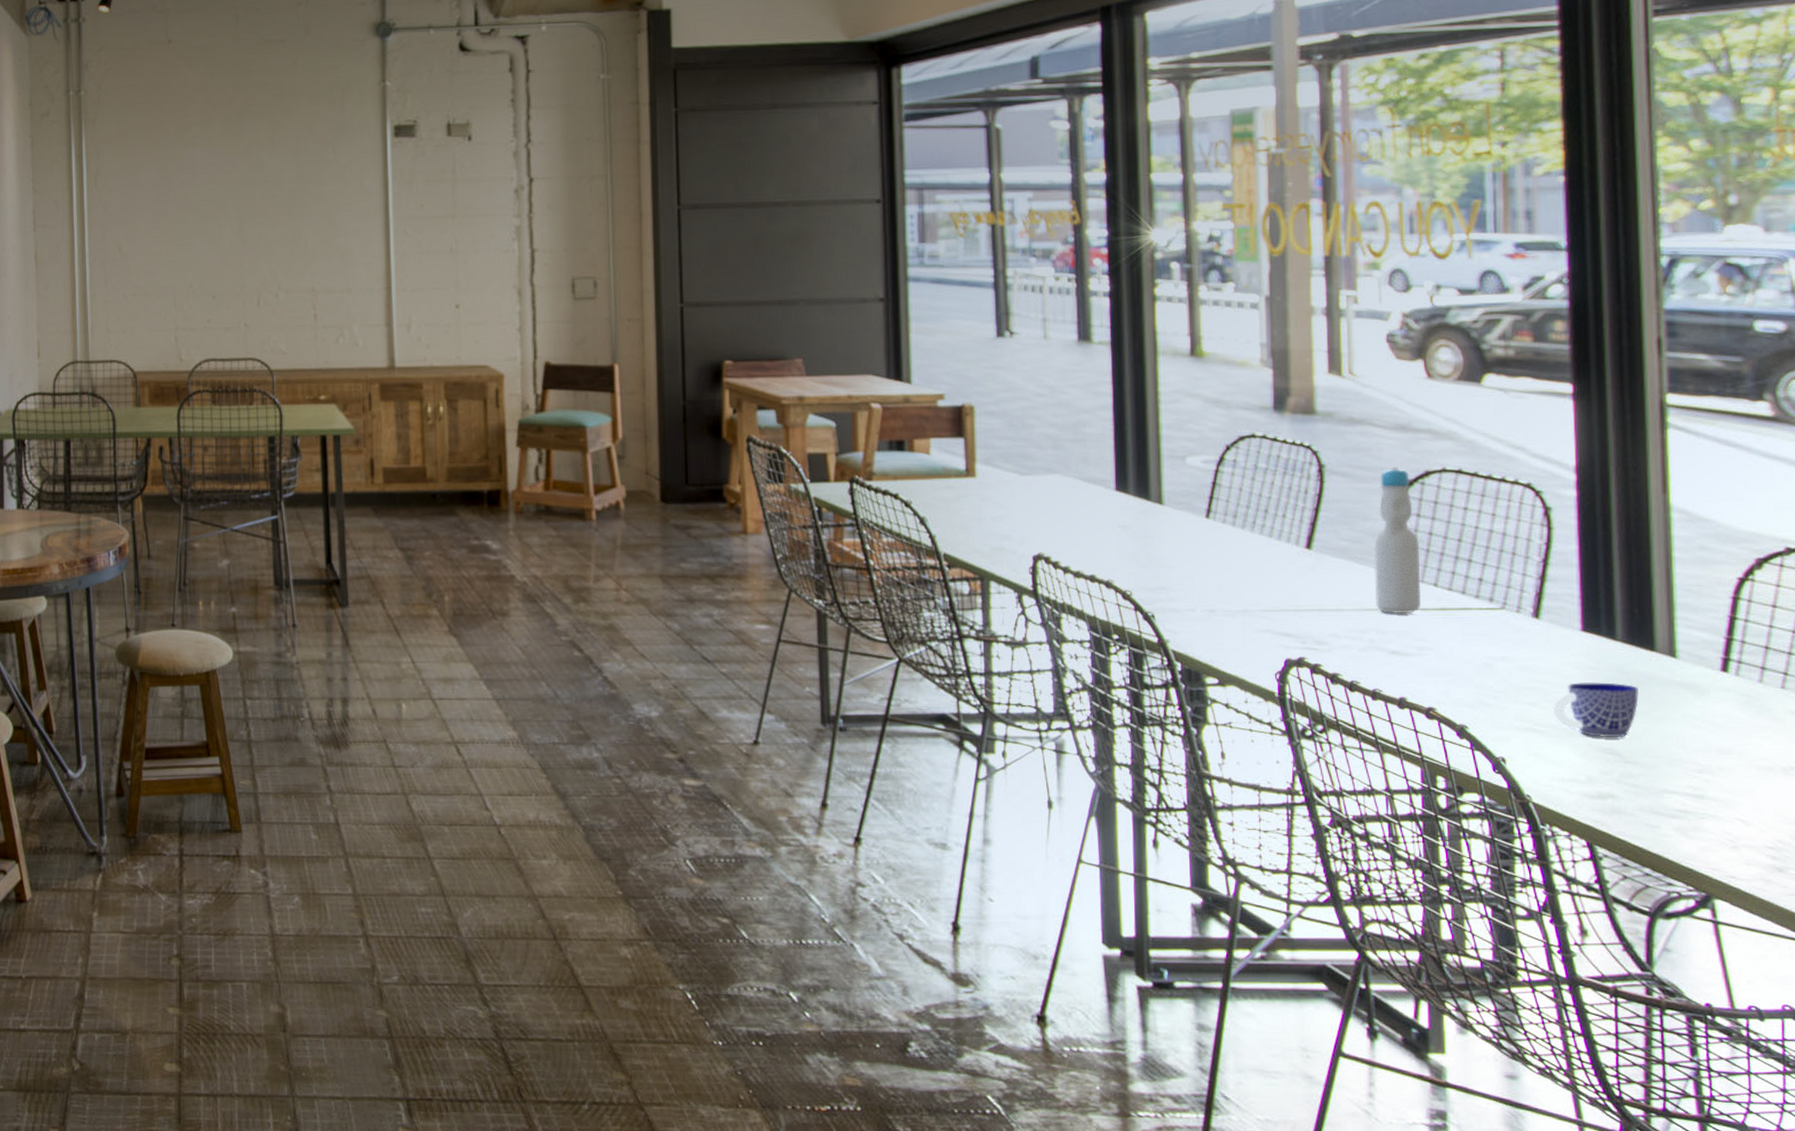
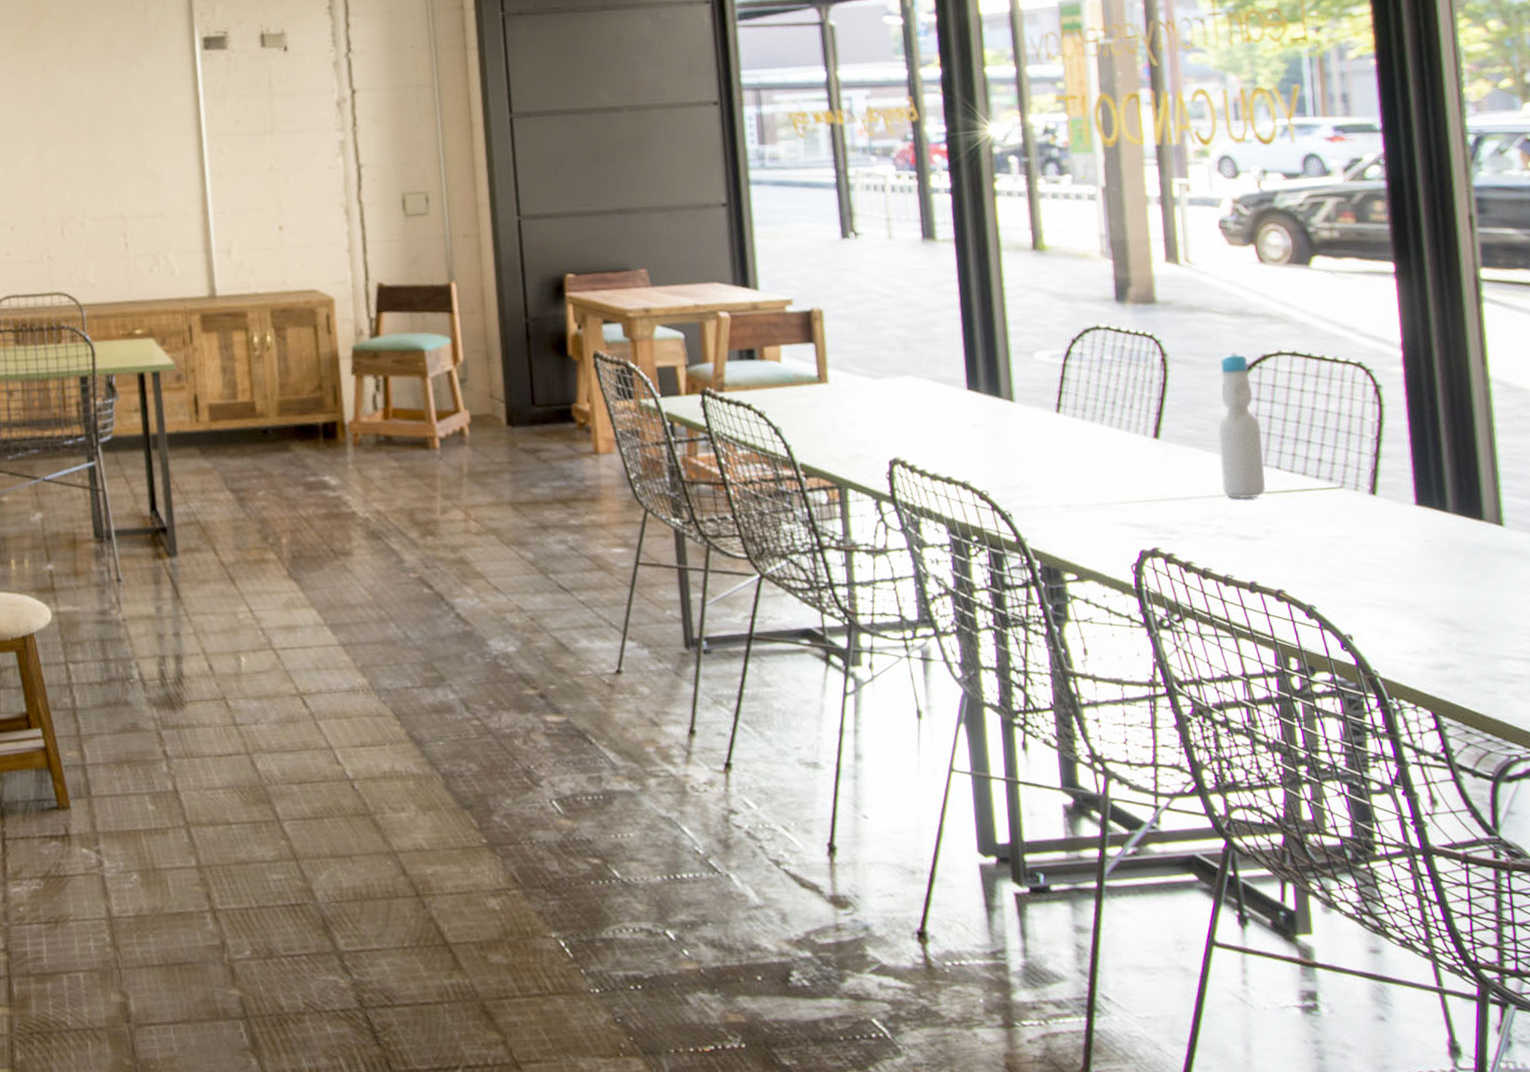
cup: present [1553,682,1638,738] -> none [1393,553,1471,609]

